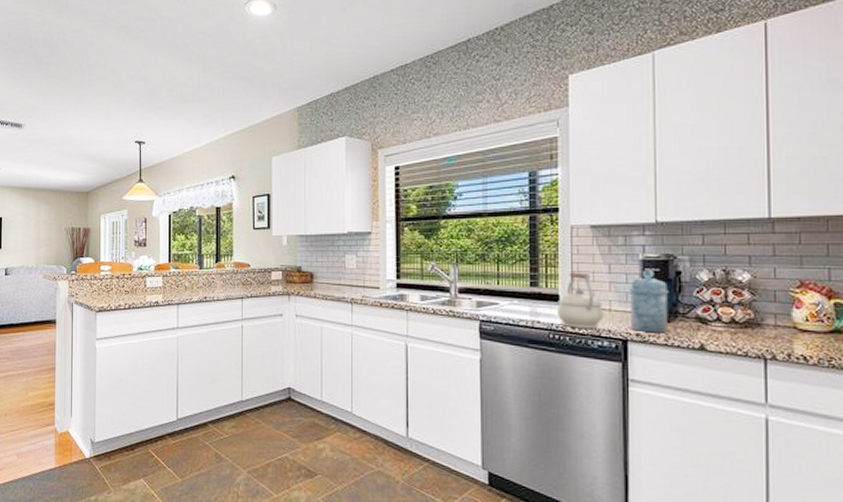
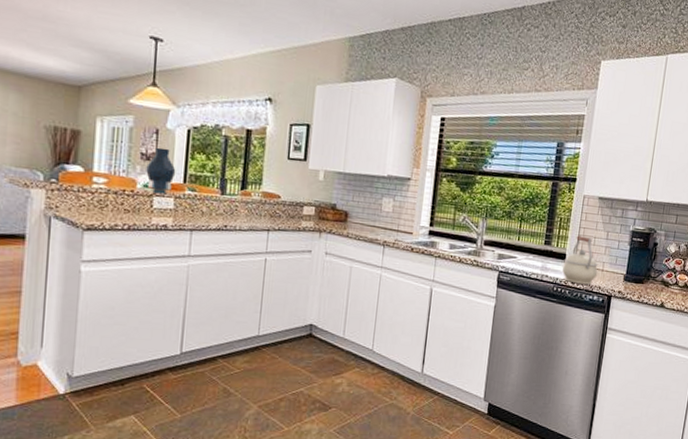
vase: none [139,234,162,274] -> present [146,147,176,195]
canister: present [629,268,669,333] -> none [615,238,647,292]

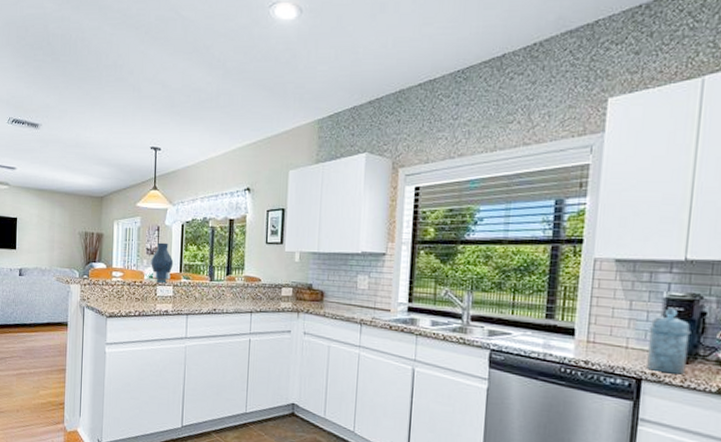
kettle: present [562,235,598,285] -> none [571,306,620,366]
canister: none [615,238,647,292] -> present [647,307,691,375]

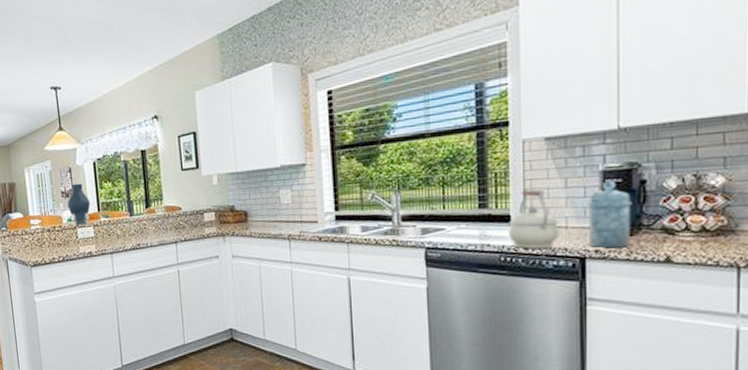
kettle: none [571,306,620,366] -> present [509,189,560,249]

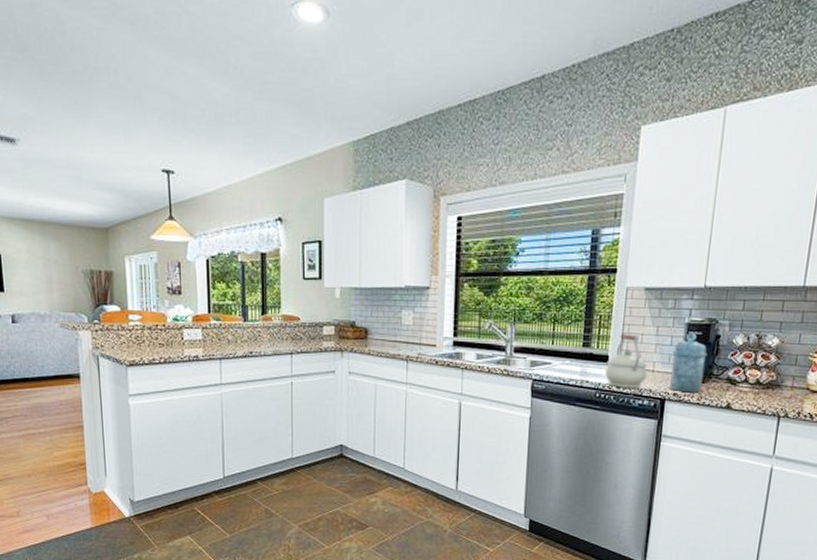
vase: present [67,183,91,225] -> none [173,280,200,326]

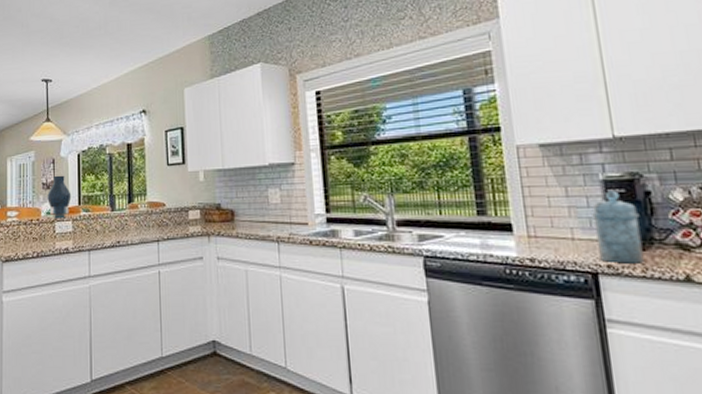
vase: none [173,280,200,326] -> present [47,175,72,219]
kettle: present [605,334,648,389] -> none [510,197,567,261]

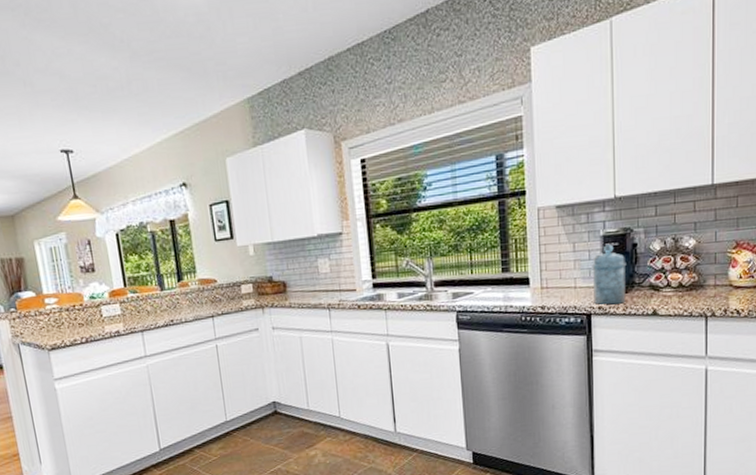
vase: present [47,175,72,219] -> none [87,256,116,303]

